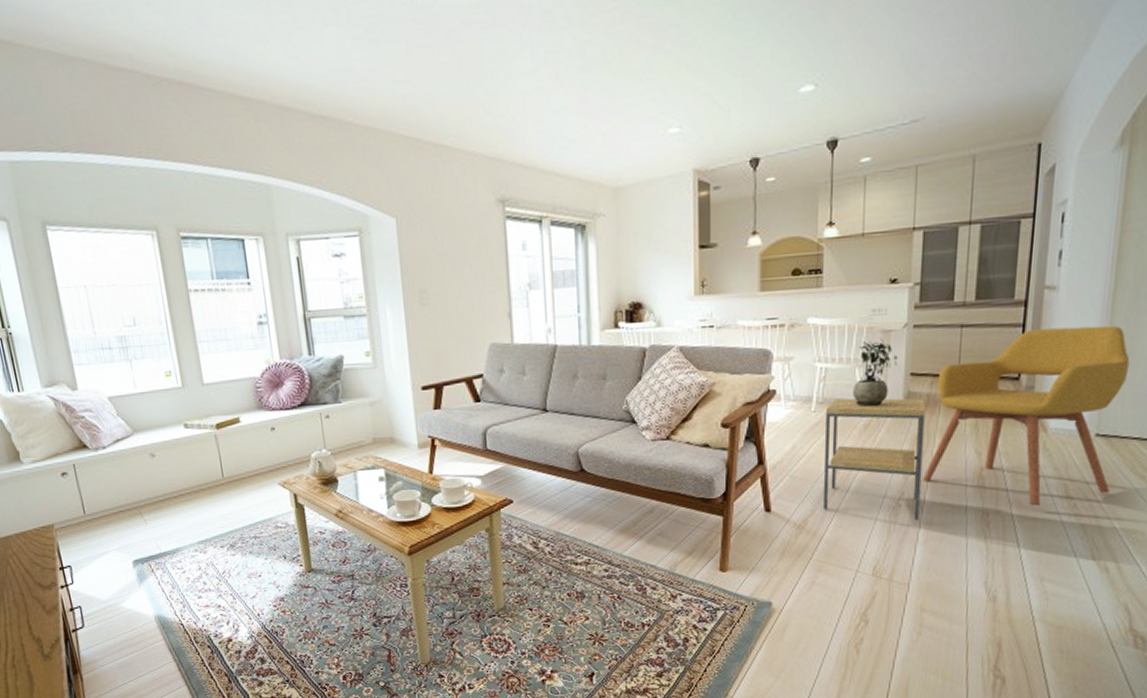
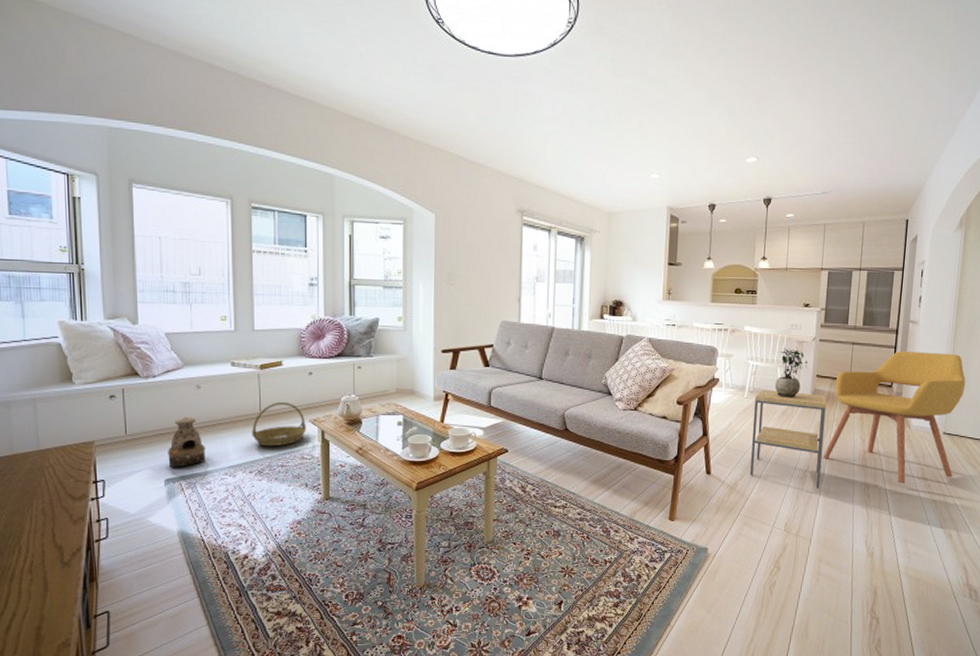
lantern: none [130,489,172,548] -> present [168,416,206,468]
basket: none [217,464,277,517] -> present [252,401,306,447]

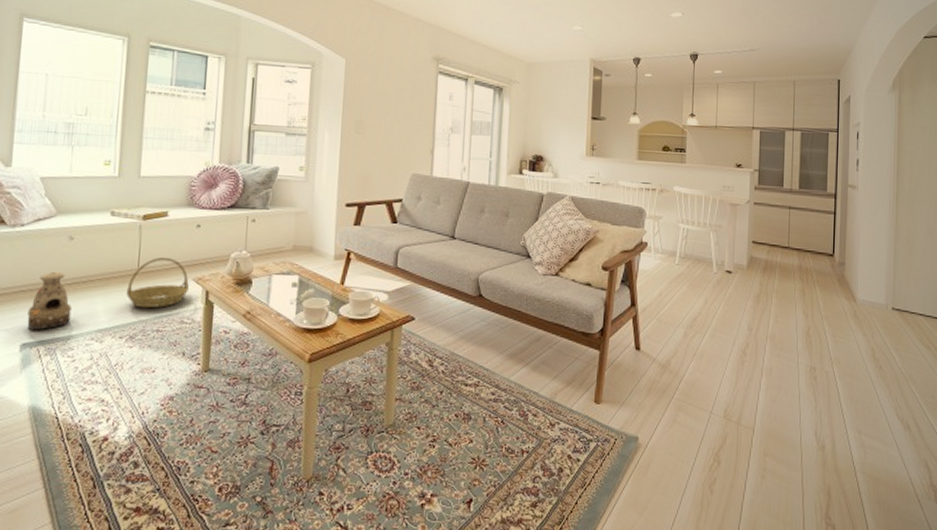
side table: present [750,389,827,489] -> none [684,255,764,369]
potted plant: present [774,346,808,398] -> none [707,209,743,266]
armchair: present [822,351,966,484] -> none [762,217,912,366]

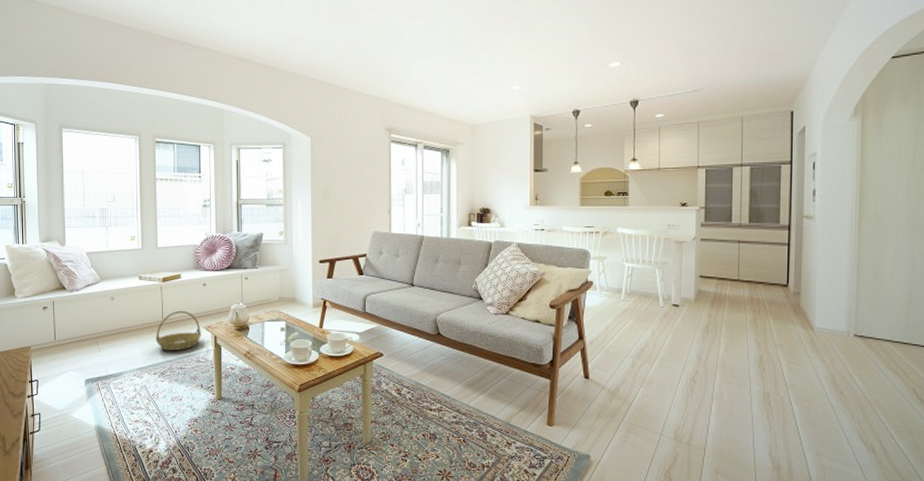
lantern: present [27,271,72,331] -> none [88,324,118,370]

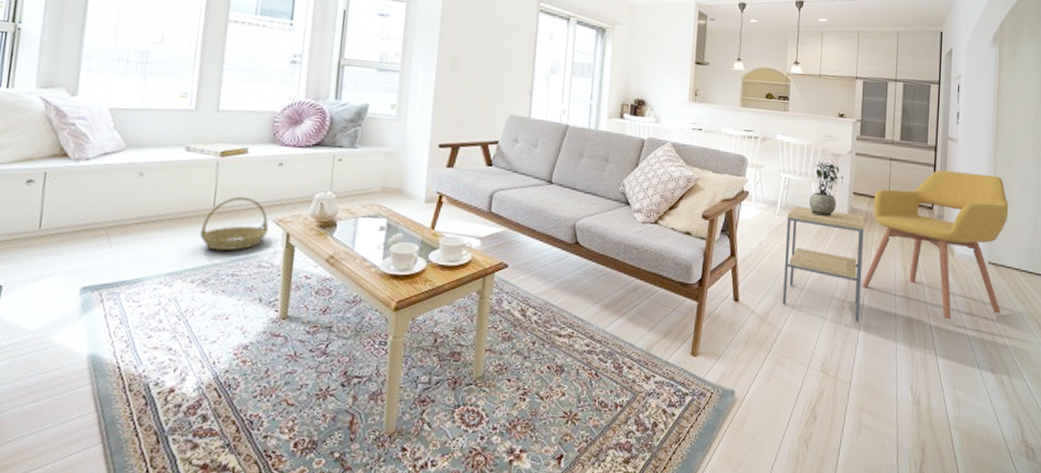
side table: none [632,291,713,395] -> present [783,205,865,323]
potted plant: none [653,246,689,300] -> present [808,159,844,217]
armchair: none [712,249,877,391] -> present [861,170,1009,320]

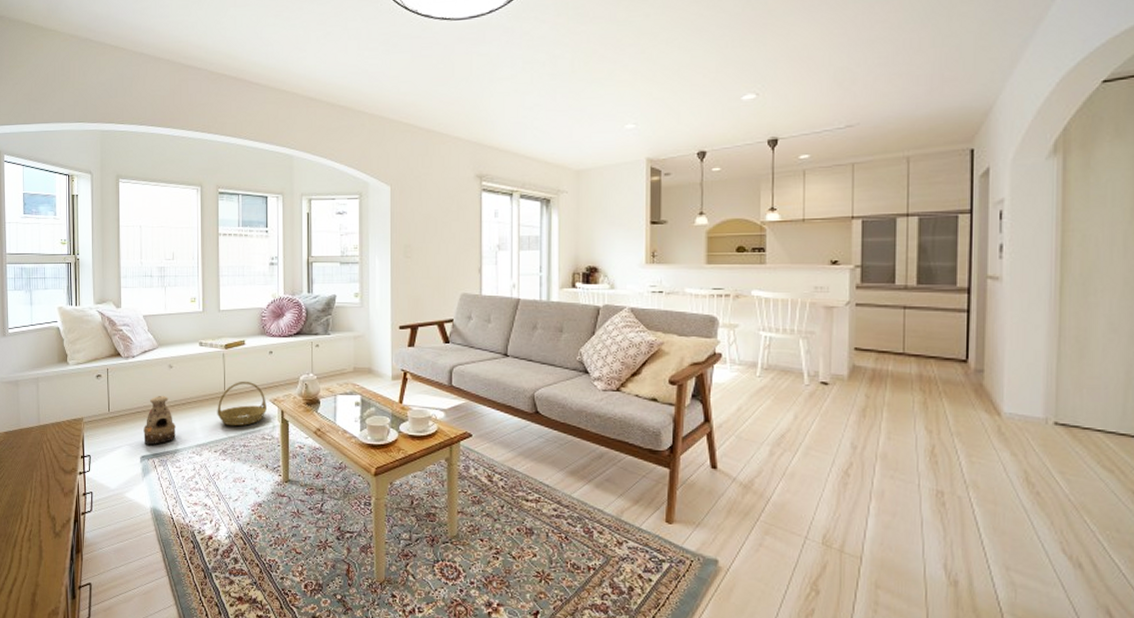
lantern: none [89,209,139,274] -> present [143,395,176,446]
side table: present [783,205,865,323] -> none [770,366,871,492]
potted plant: present [808,159,844,217] -> none [796,312,842,377]
armchair: present [861,170,1009,320] -> none [870,316,1085,491]

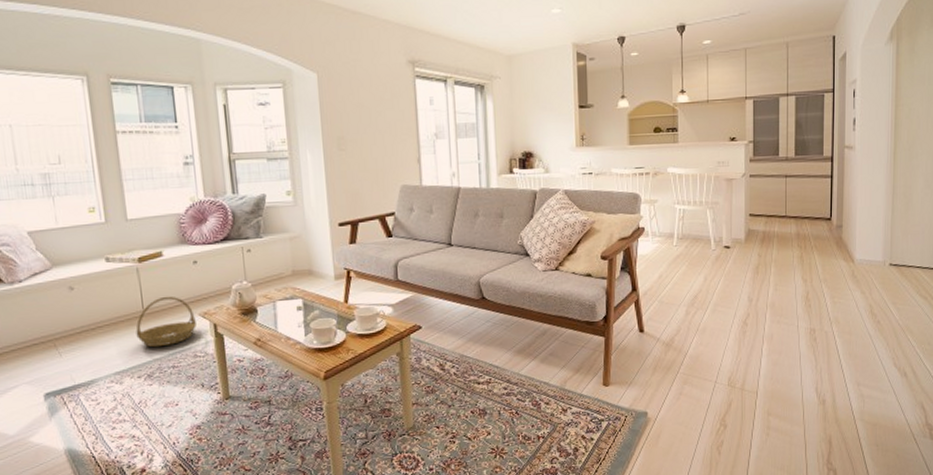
lantern: present [143,395,176,446] -> none [44,321,87,380]

